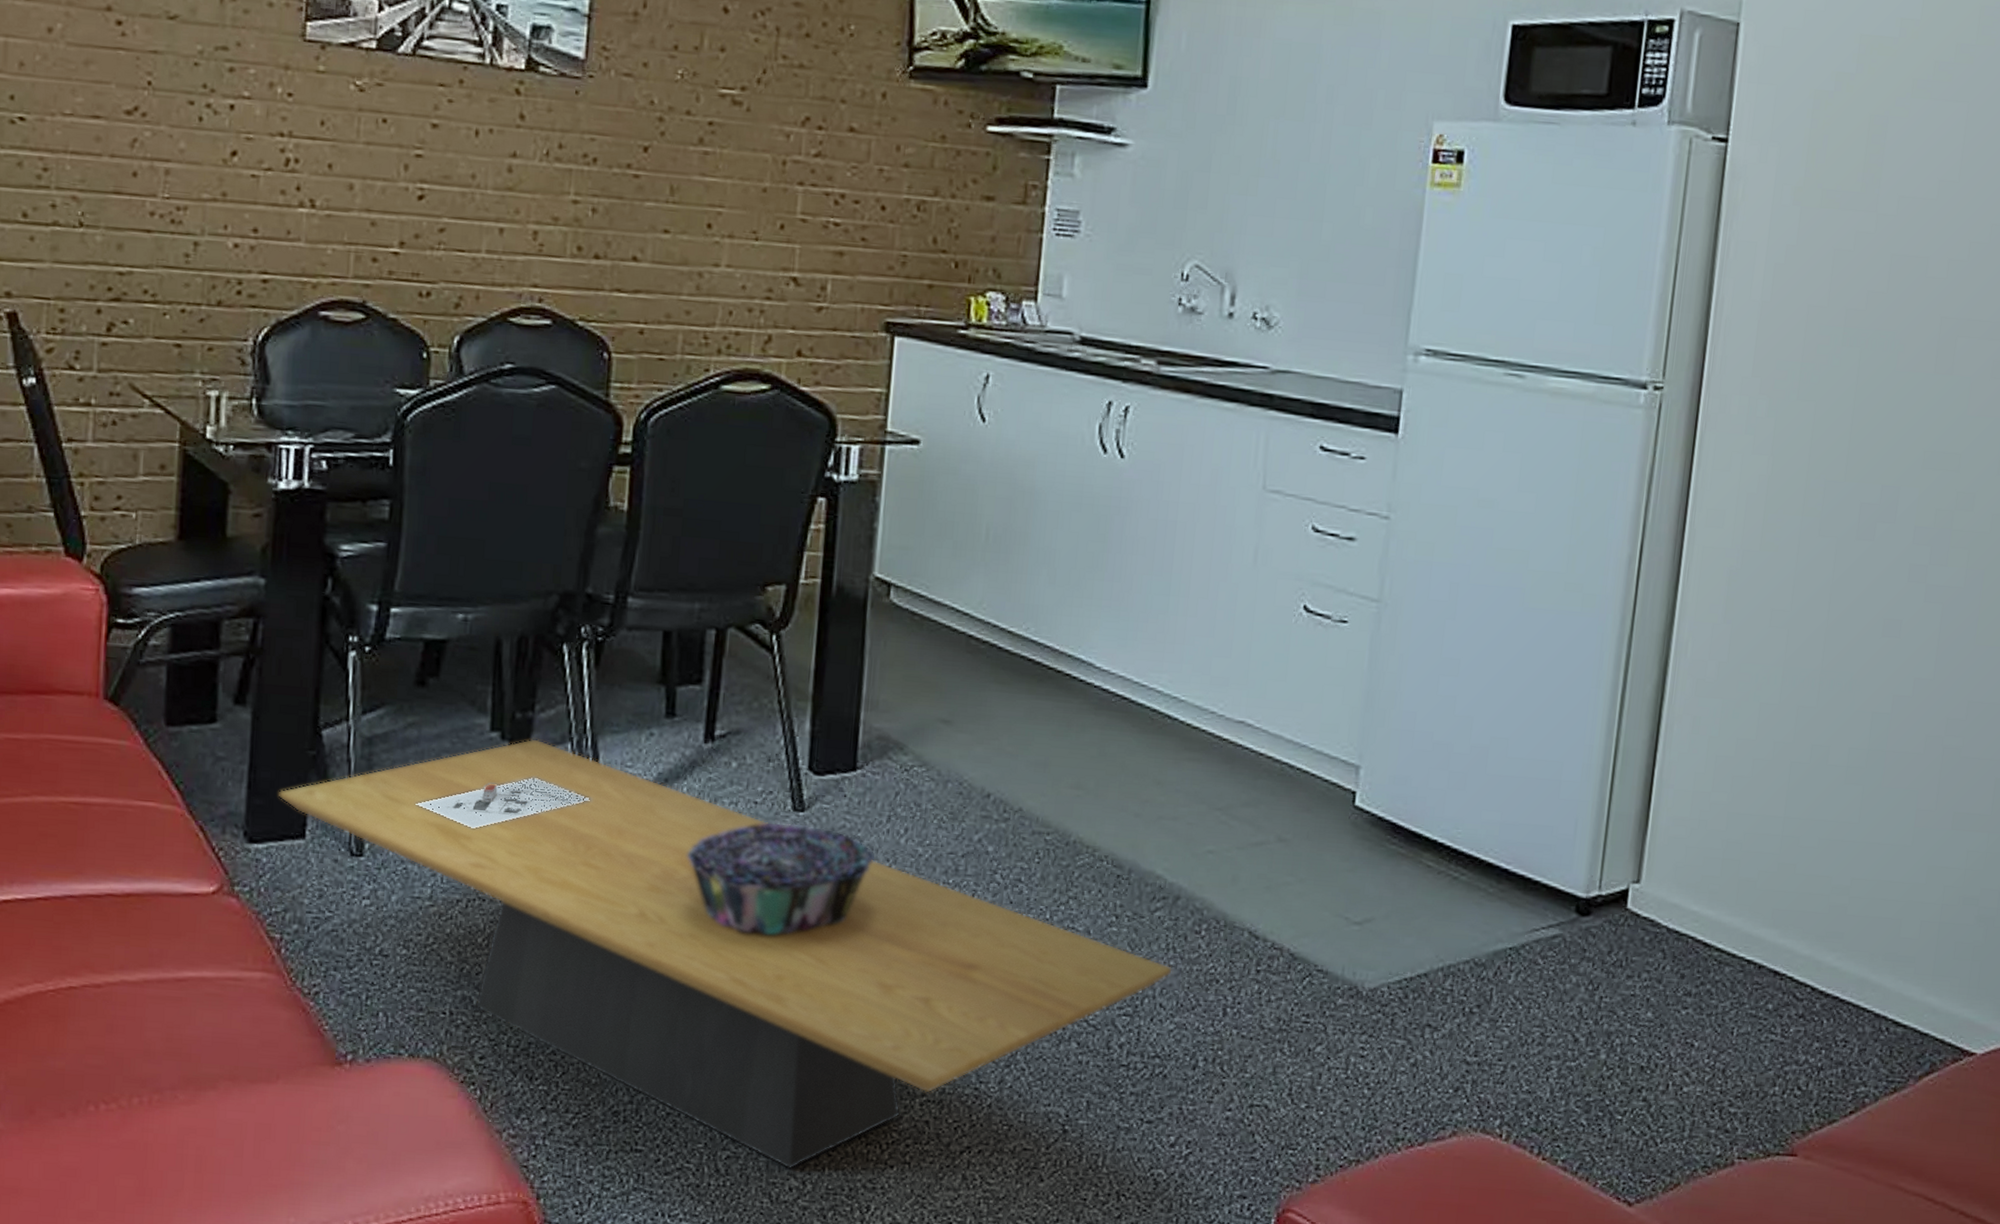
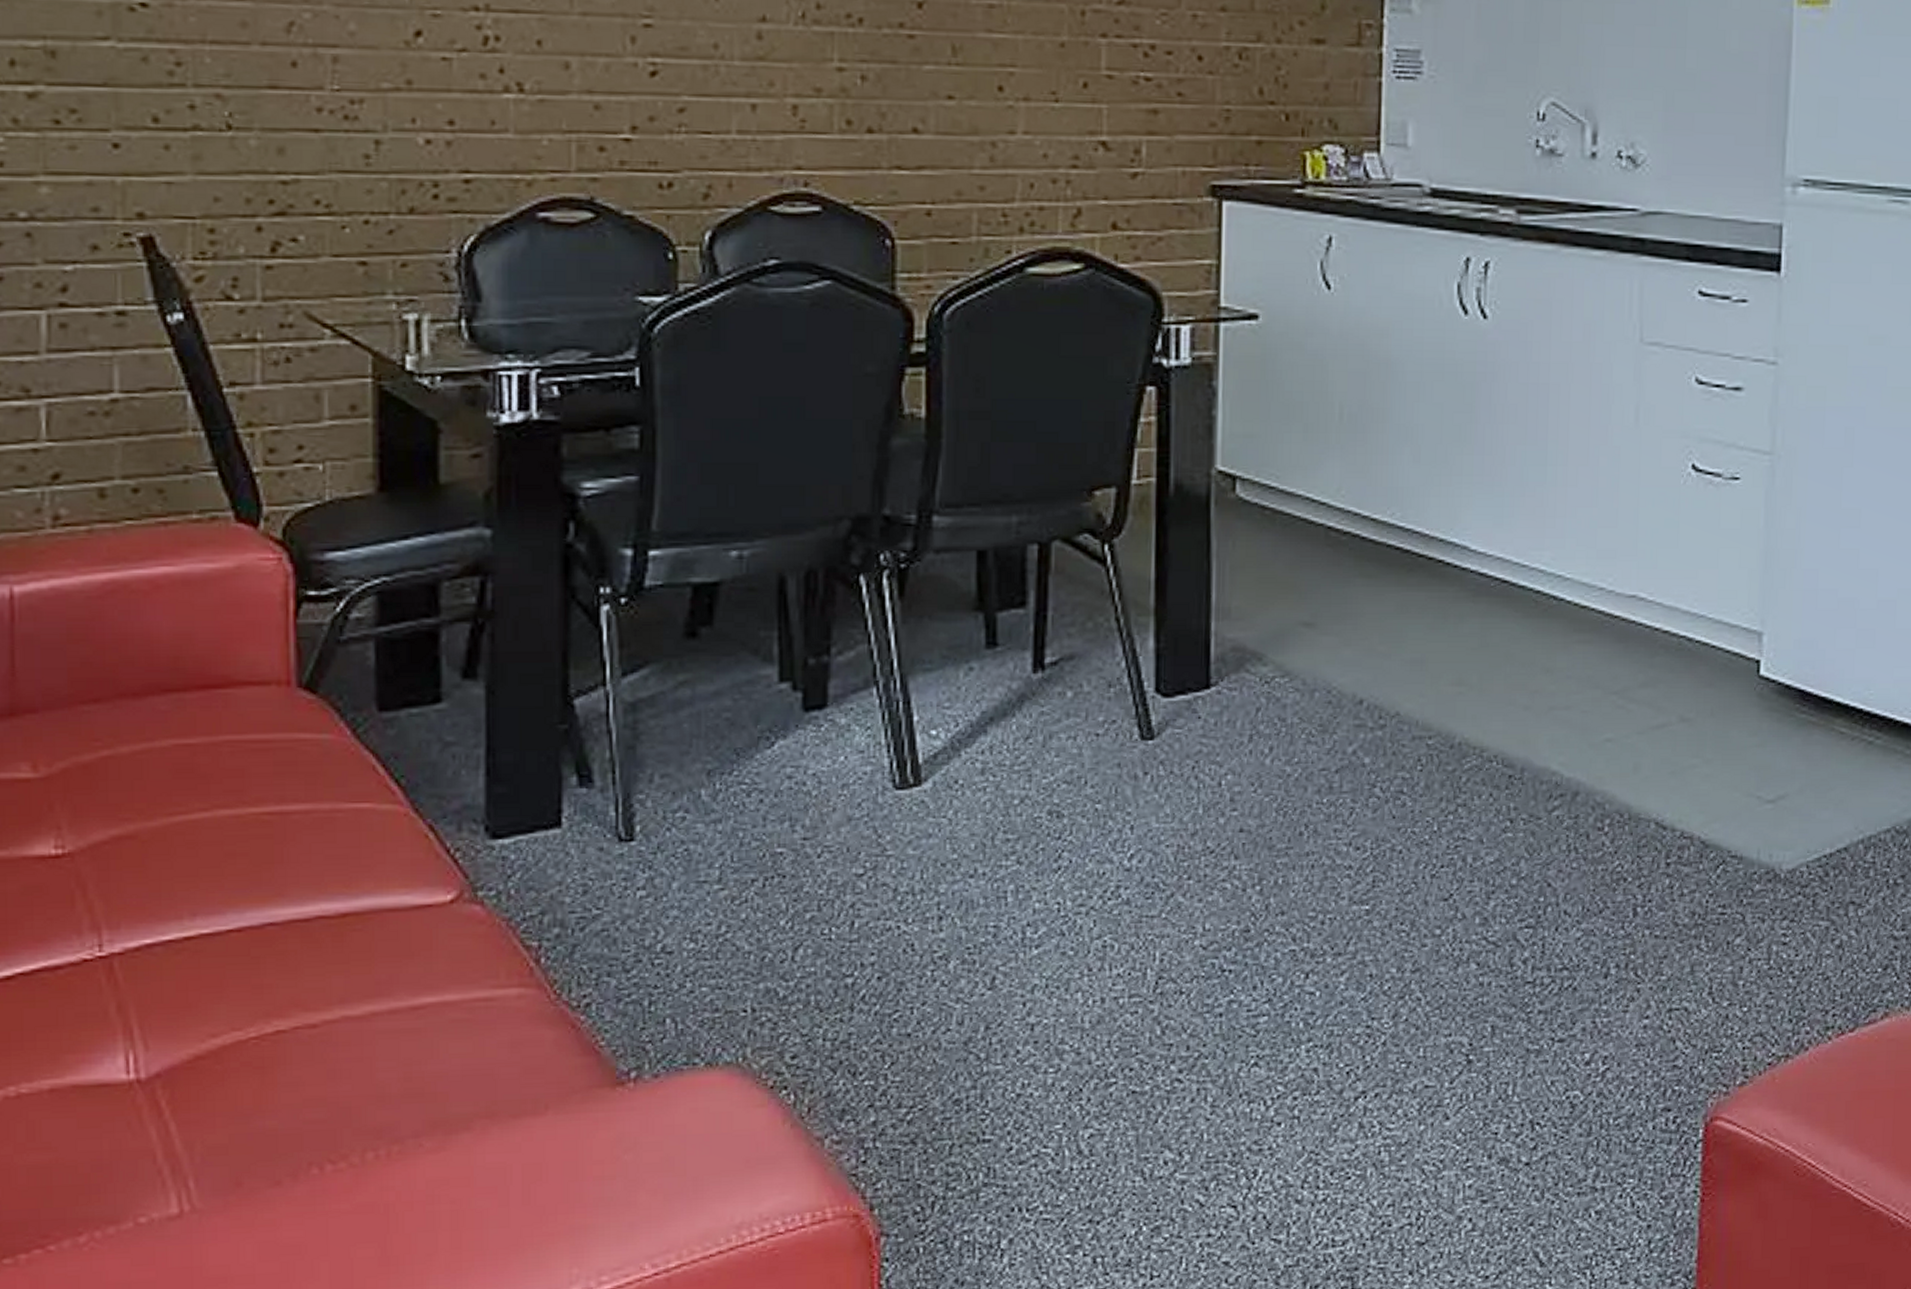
coffee table: present [279,739,1173,1169] -> none [526,686,1577,1141]
architectural model: present [415,777,592,829] -> none [694,730,906,796]
decorative bowl: present [687,821,876,936] -> none [1021,753,1238,883]

